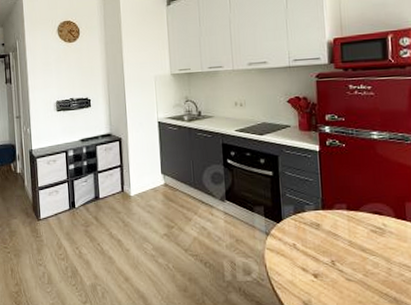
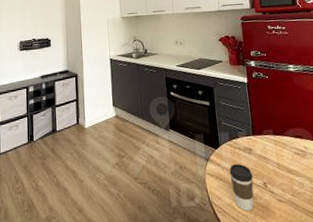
coffee cup: none [292,240,319,289] -> present [229,164,254,211]

